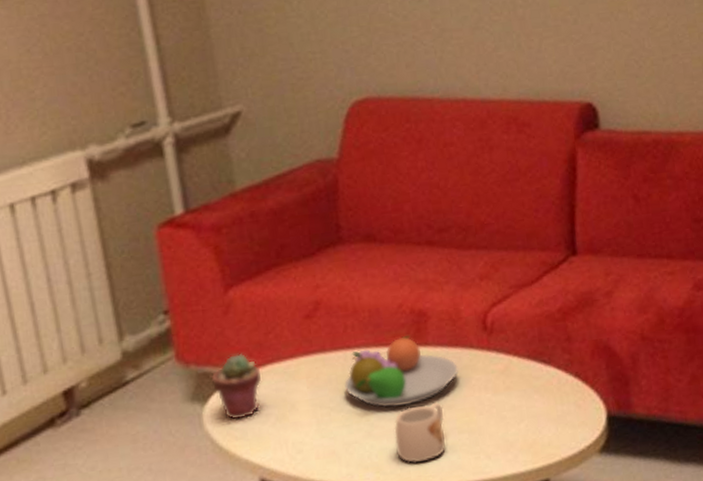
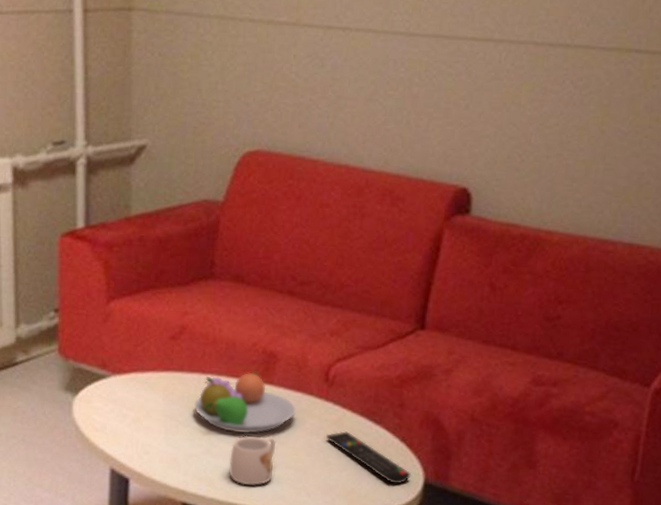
potted succulent: present [211,353,262,420] -> none [84,357,126,415]
remote control: none [496,379,593,425] -> present [326,431,411,485]

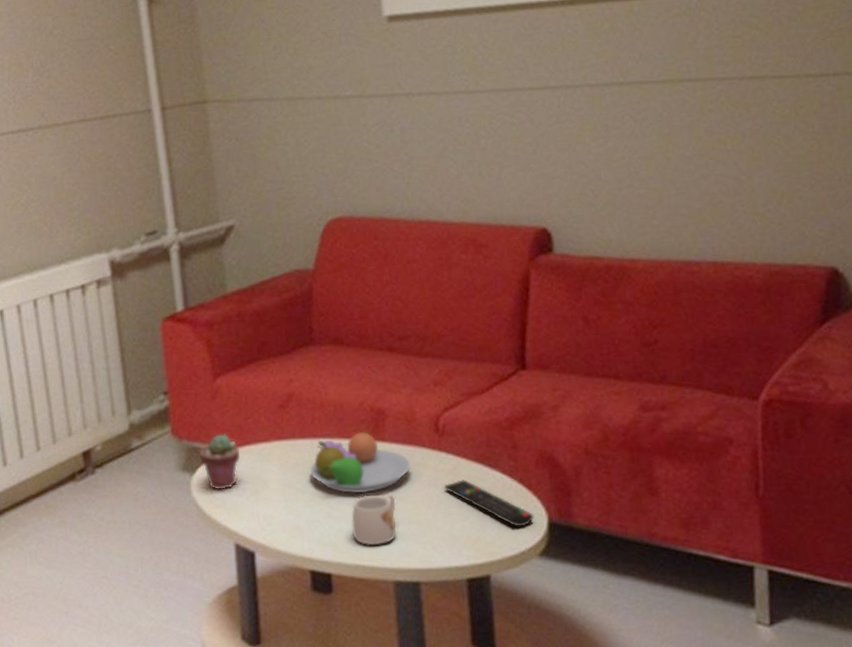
potted succulent: none [84,357,126,415] -> present [199,433,241,490]

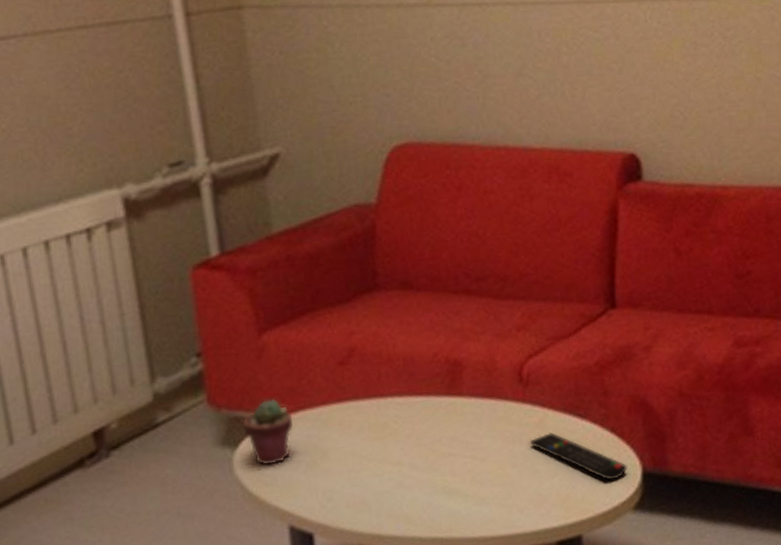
fruit bowl: present [310,430,411,494] -> none [377,384,493,458]
mug: present [351,493,396,546] -> none [426,453,477,515]

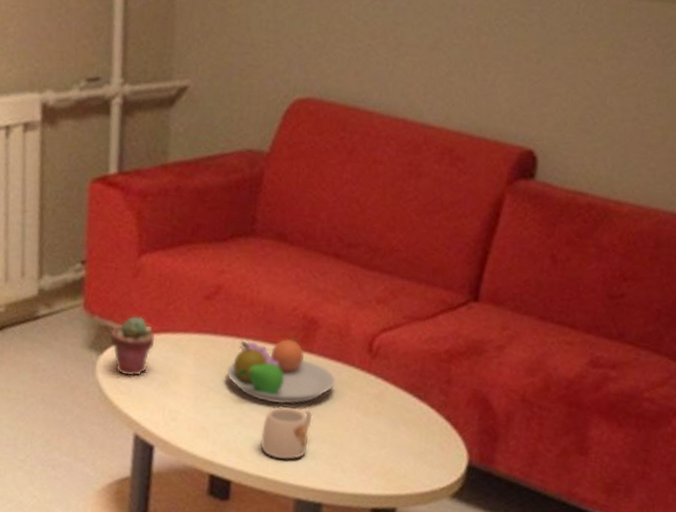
fruit bowl: none [377,384,493,458] -> present [227,338,336,405]
mug: none [426,453,477,515] -> present [260,406,313,460]
remote control: present [530,432,628,481] -> none [366,406,455,466]

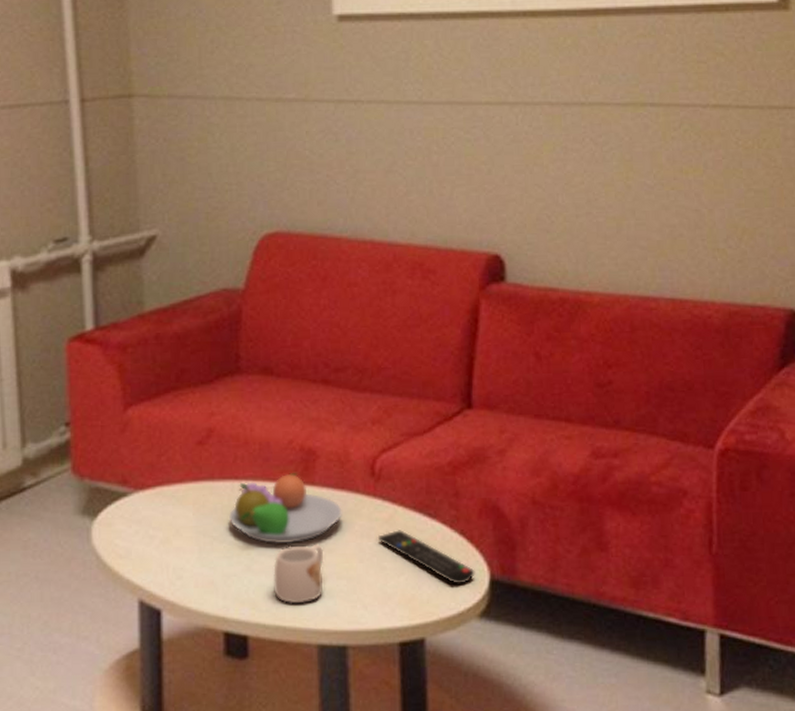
potted succulent: present [110,315,156,377] -> none [102,472,151,538]
remote control: none [366,406,455,466] -> present [378,530,475,585]

